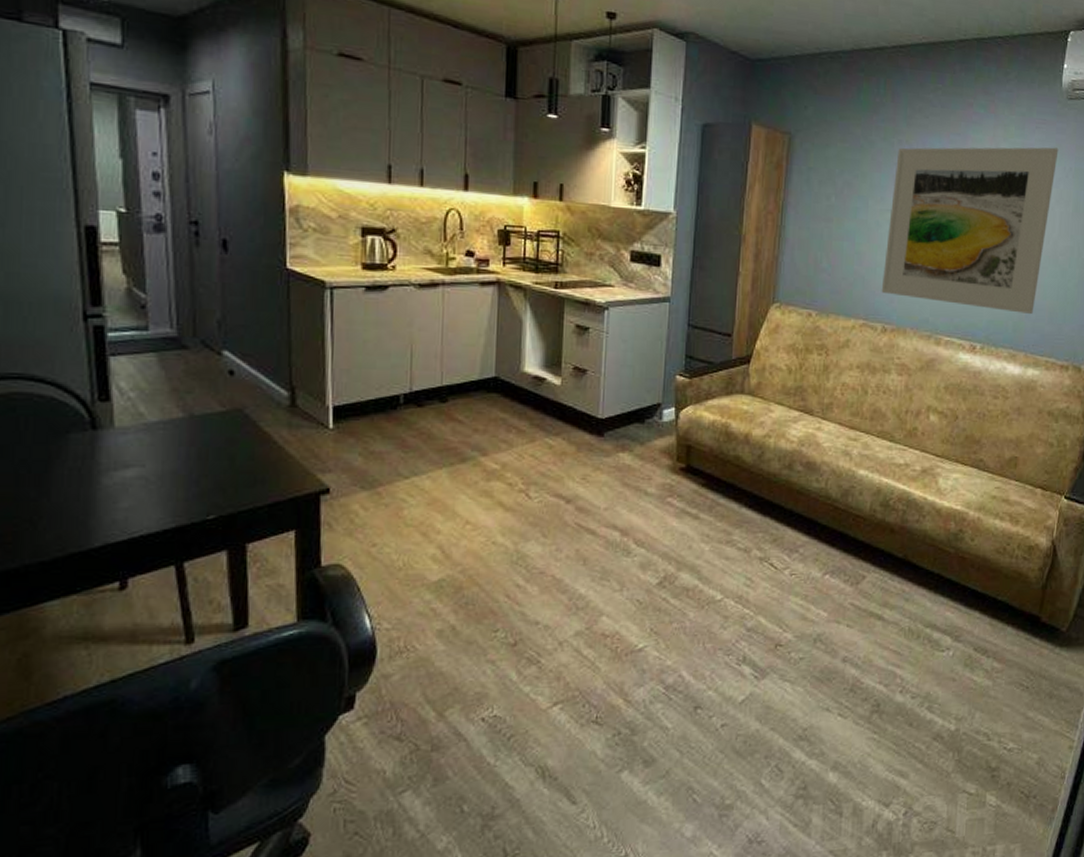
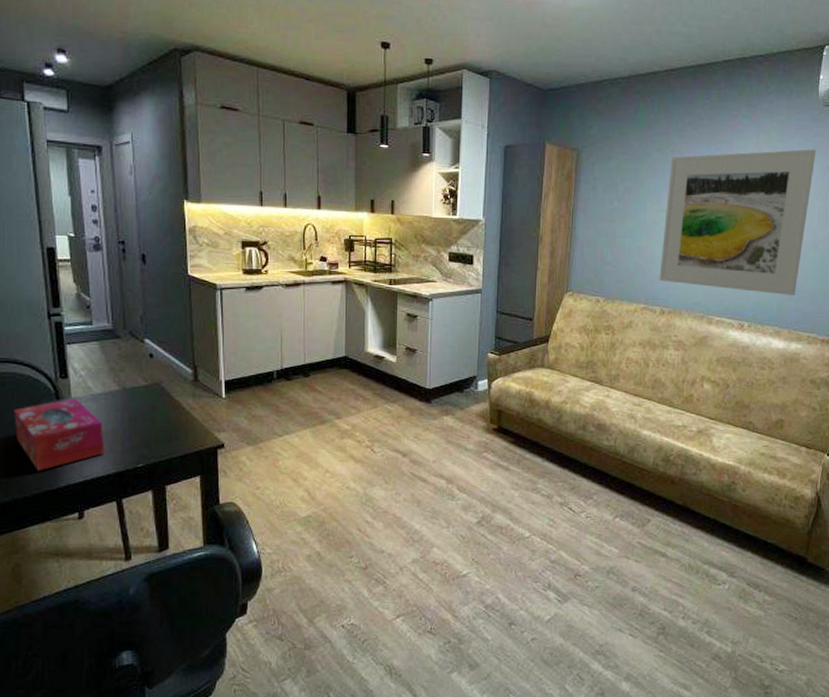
tissue box: none [28,428,161,527] -> present [14,398,105,471]

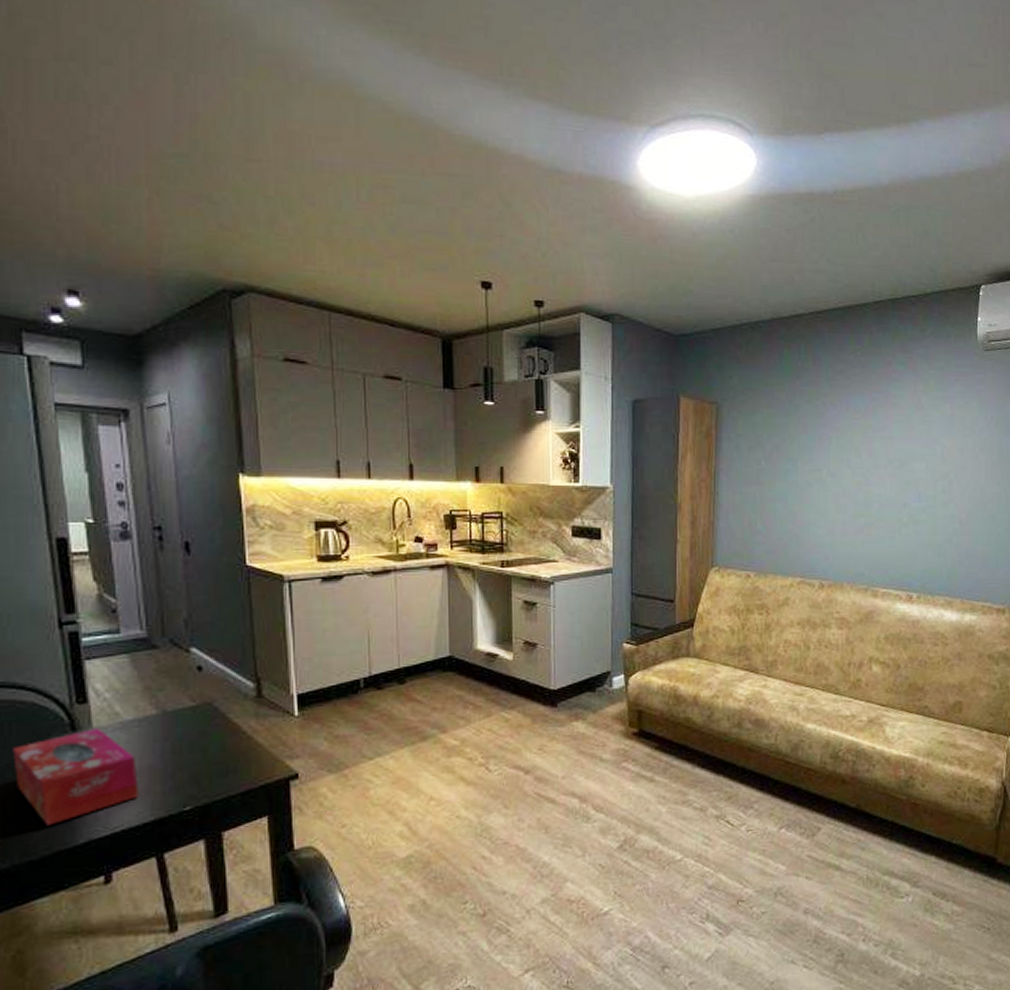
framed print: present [659,149,816,295] -> none [816,398,979,561]

